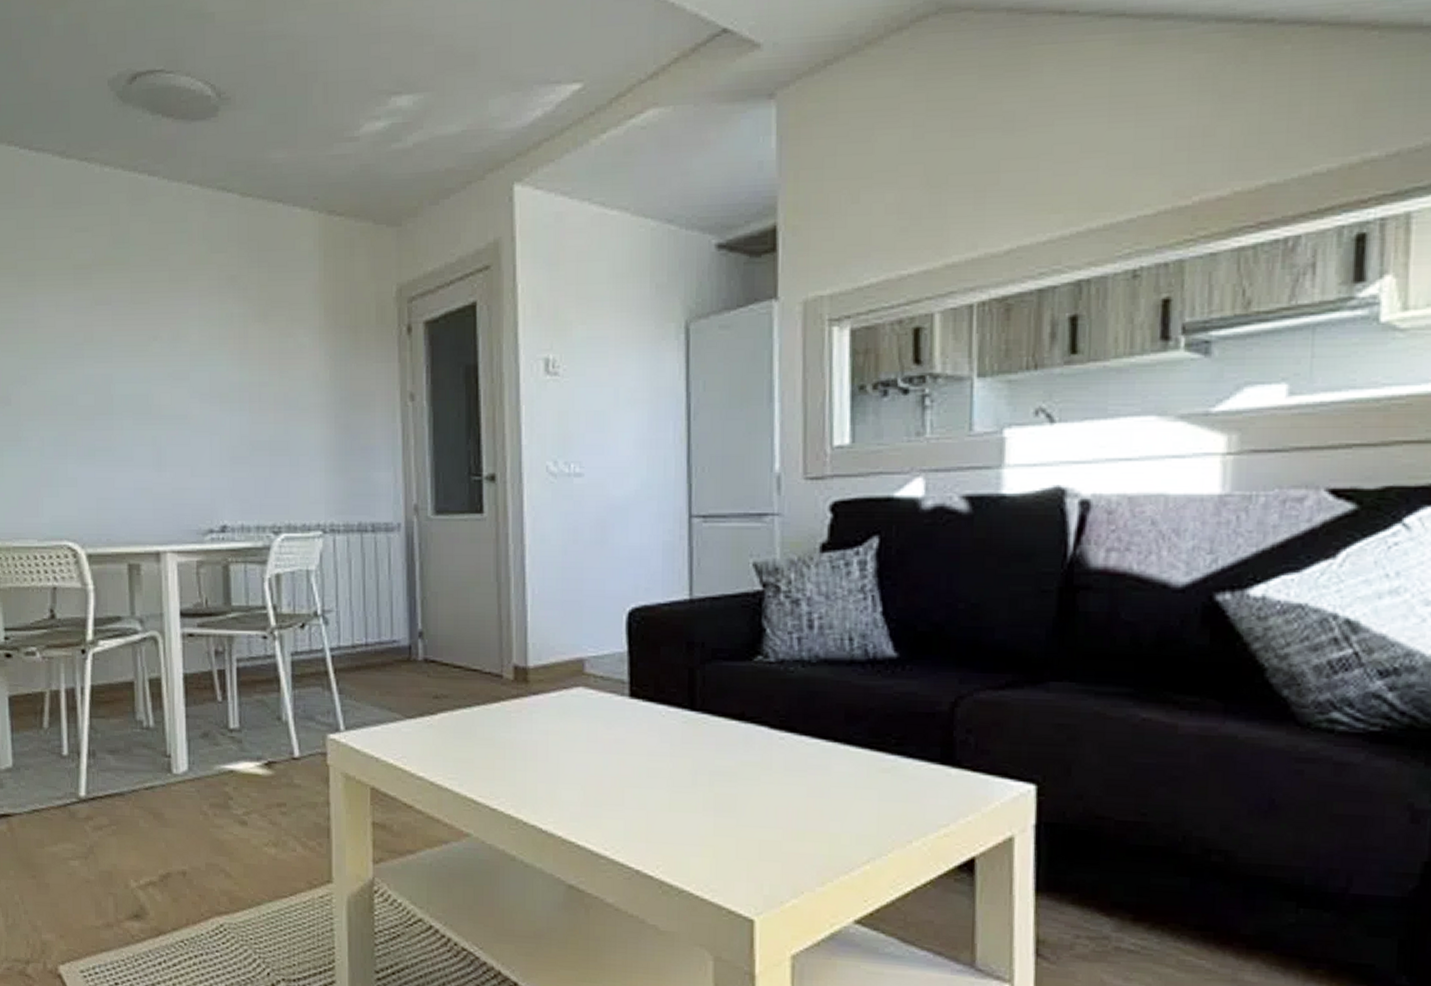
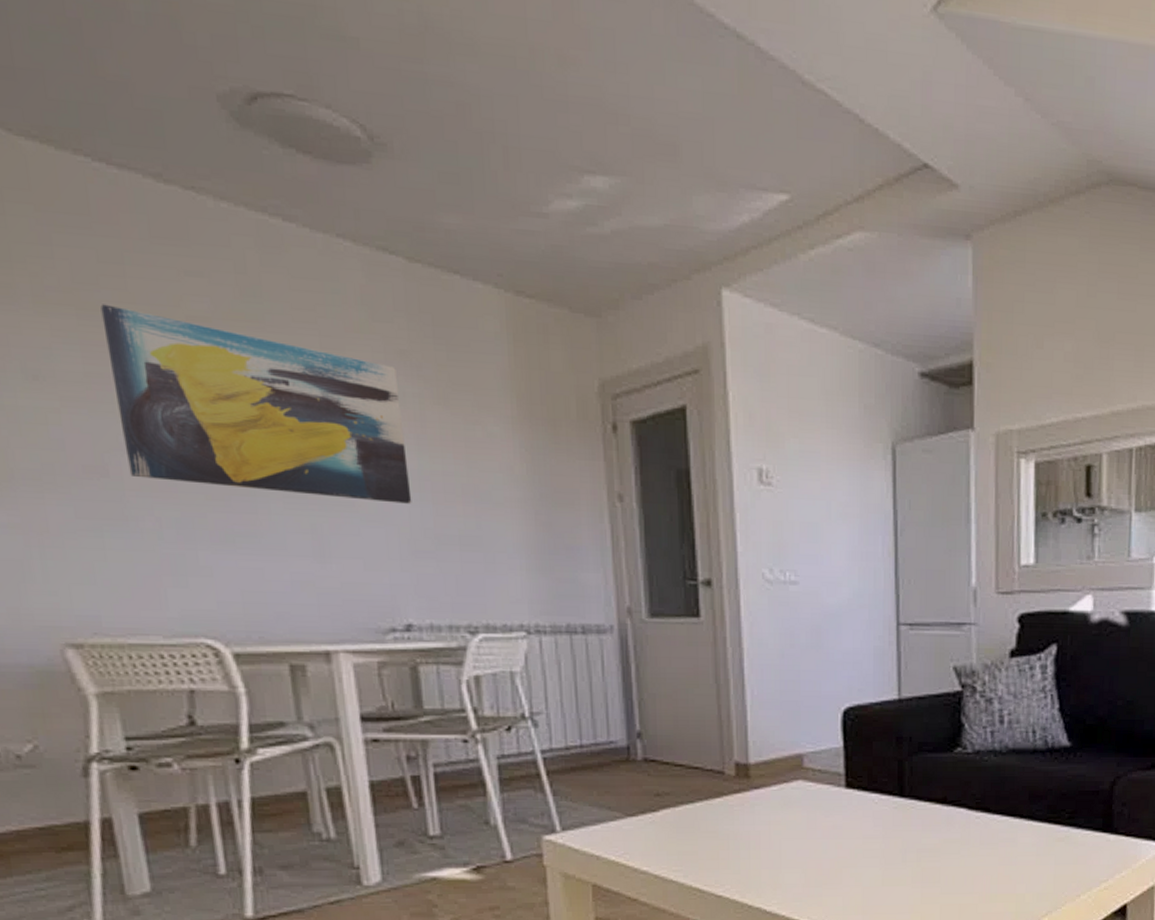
wall art: none [16,262,233,414] -> present [100,304,412,504]

